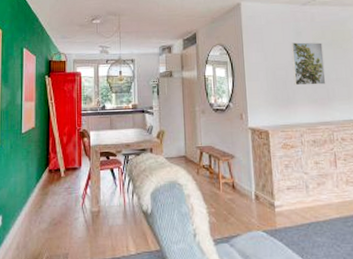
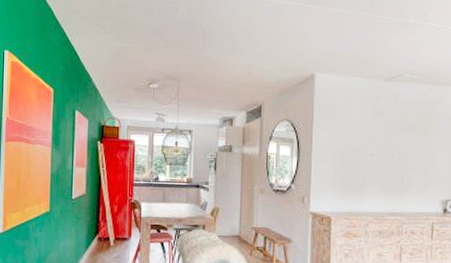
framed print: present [290,42,326,86] -> none [365,123,403,172]

